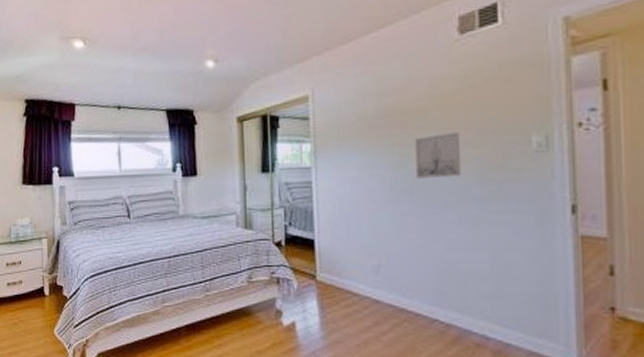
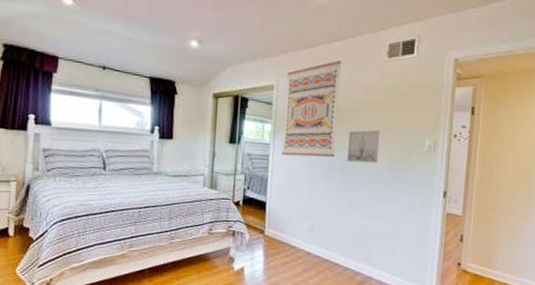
wall art: none [322,51,399,179] -> present [282,60,342,157]

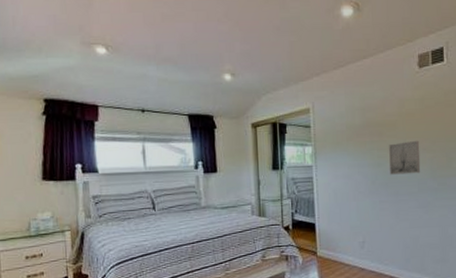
wall art: present [282,60,342,157] -> none [320,77,378,175]

